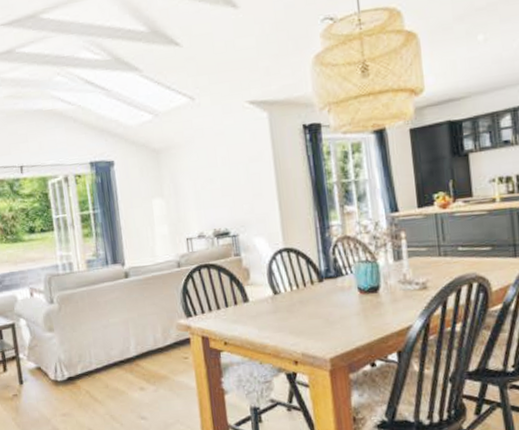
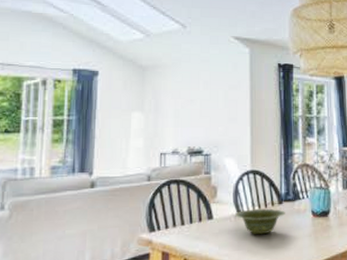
dish: none [272,287,328,316] -> present [235,208,285,235]

